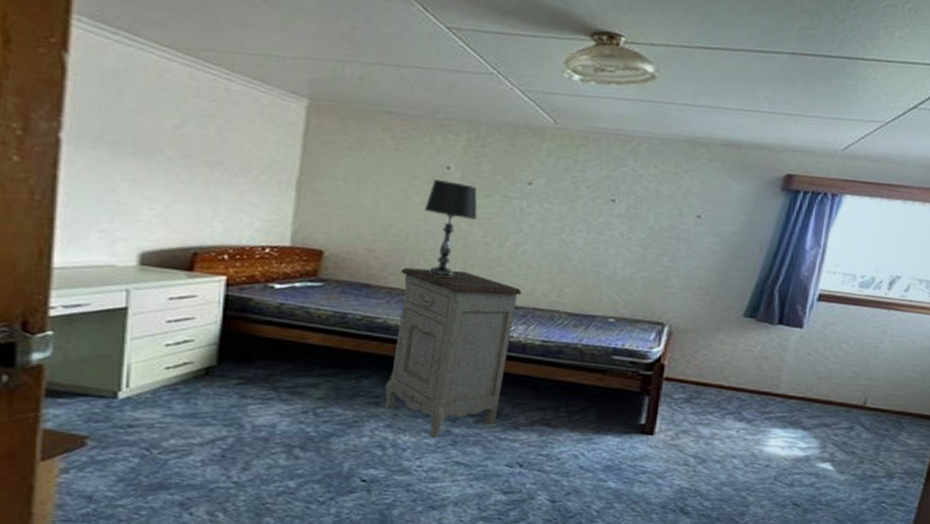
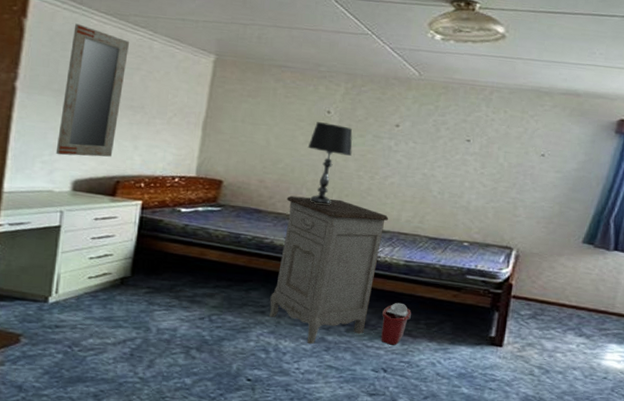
home mirror: none [116,59,200,224] -> present [55,23,129,157]
bucket: none [515,388,550,437] -> present [381,302,411,346]

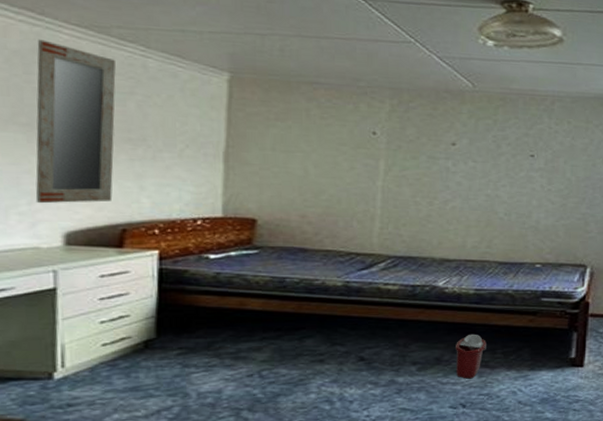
nightstand: present [269,195,389,345] -> none [328,229,453,389]
table lamp: present [307,122,353,206] -> none [353,145,405,238]

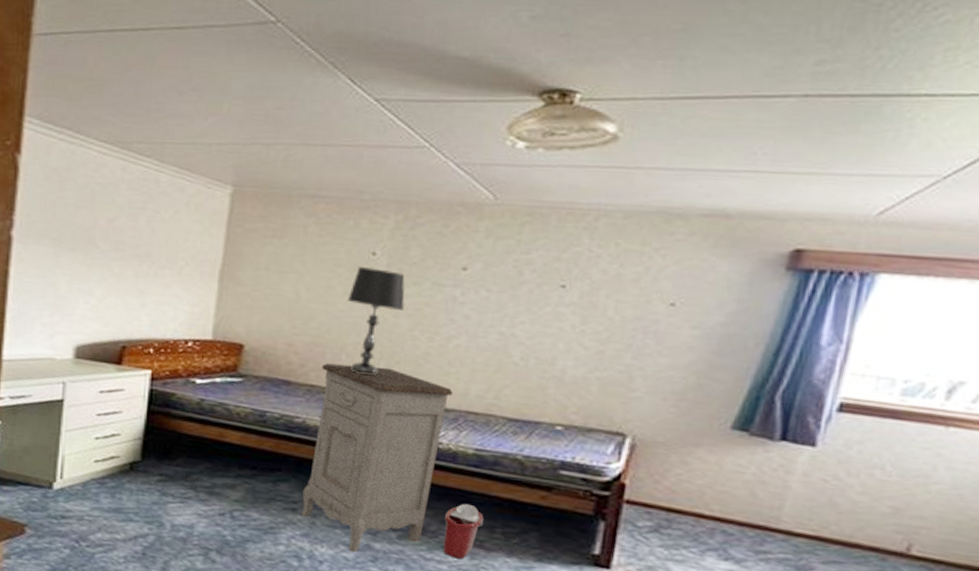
home mirror: present [35,39,116,204] -> none [56,156,133,318]
nightstand: none [328,229,453,389] -> present [301,363,453,553]
table lamp: none [353,145,405,238] -> present [347,267,405,376]

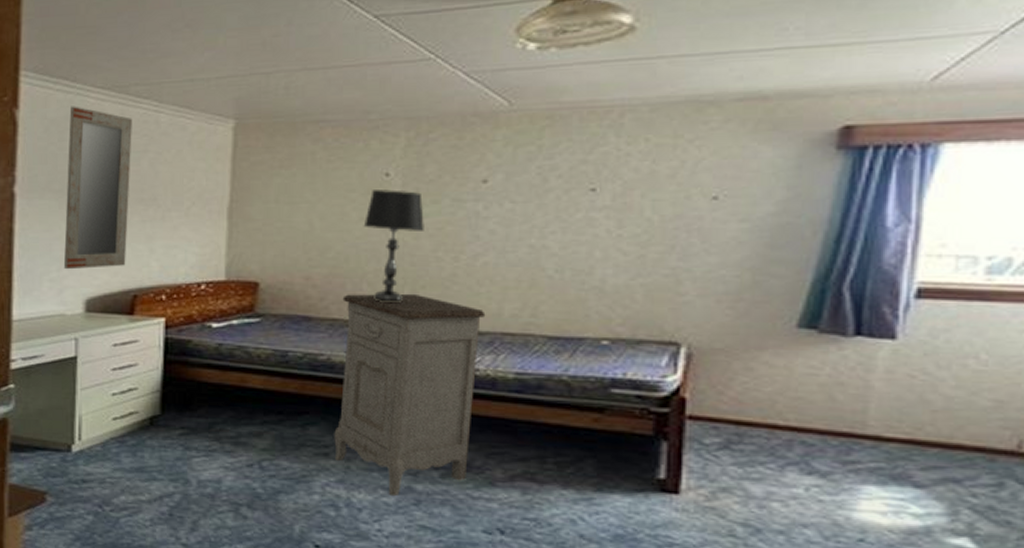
home mirror: none [56,156,133,318] -> present [63,106,132,270]
bucket: present [443,503,484,560] -> none [490,433,532,496]

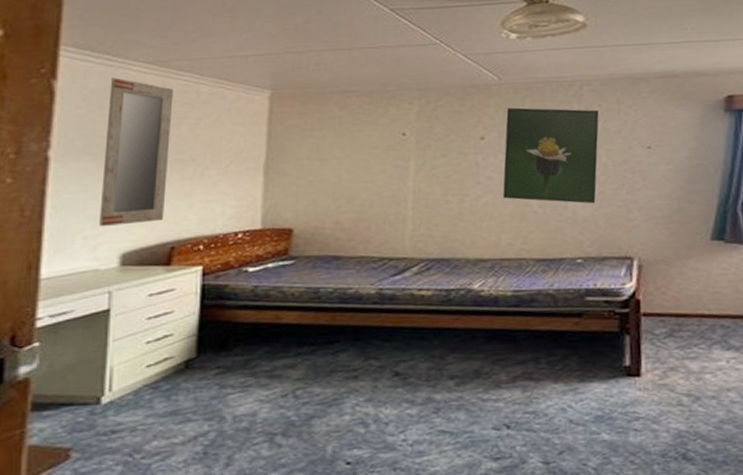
nightstand: present [334,293,486,497] -> none [362,231,487,408]
table lamp: present [363,189,424,304] -> none [384,146,436,241]
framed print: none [509,142,645,271] -> present [503,107,599,204]

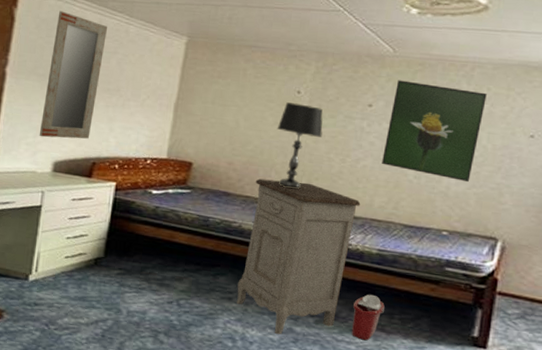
nightstand: none [362,231,487,408] -> present [236,178,361,335]
table lamp: none [384,146,436,241] -> present [277,102,323,190]
bucket: none [495,341,529,394] -> present [352,294,385,341]

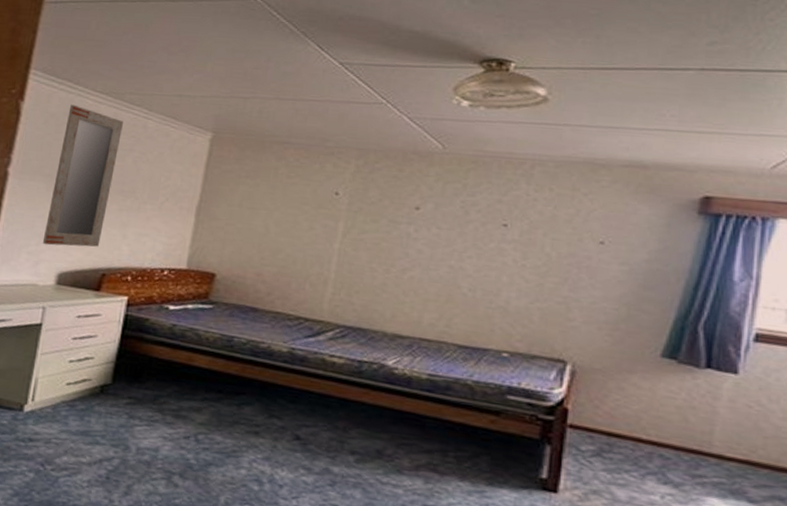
nightstand: present [236,178,361,335] -> none [263,292,408,477]
table lamp: present [277,102,323,190] -> none [311,205,364,305]
bucket: present [352,294,385,341] -> none [399,427,437,484]
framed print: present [382,80,487,183] -> none [431,179,549,296]

